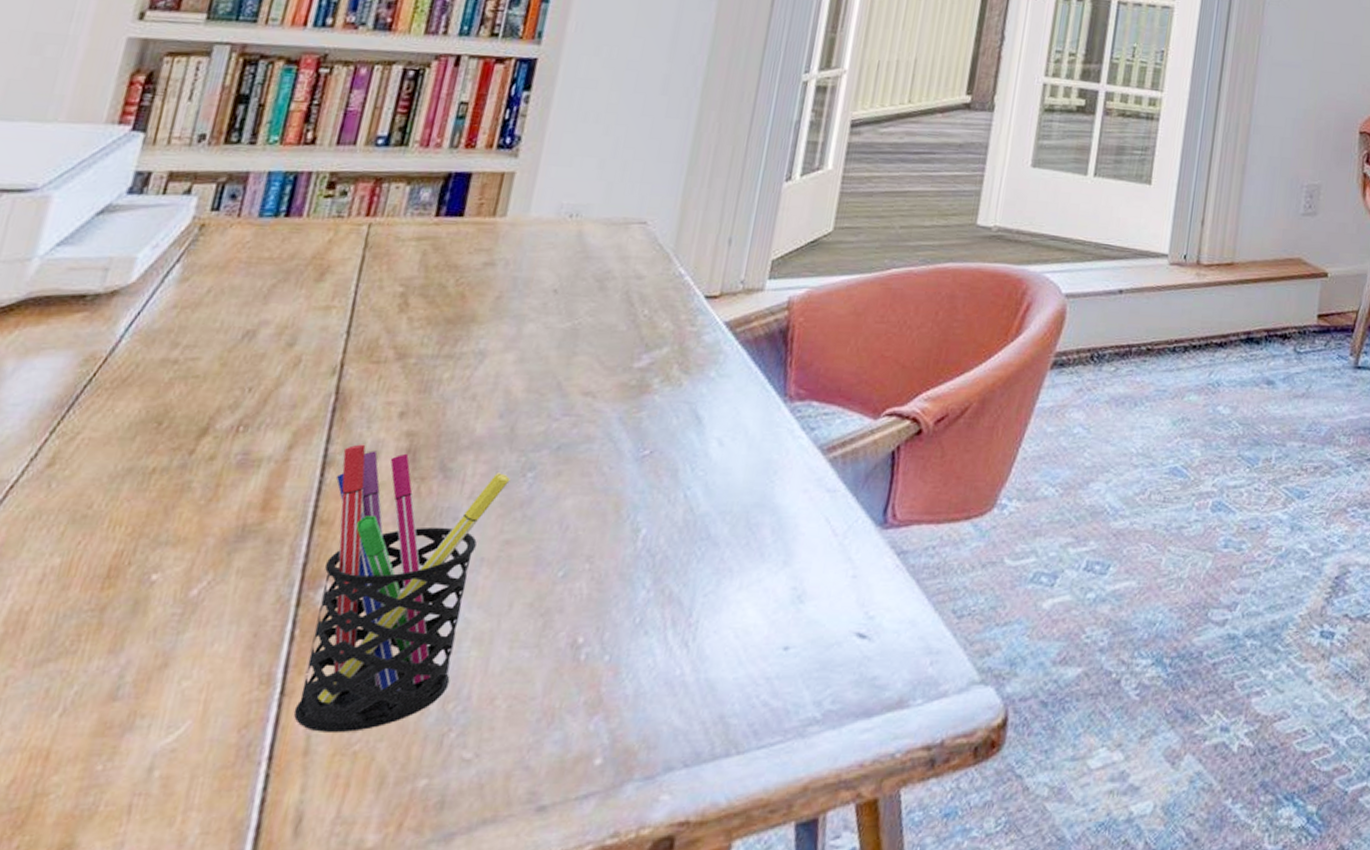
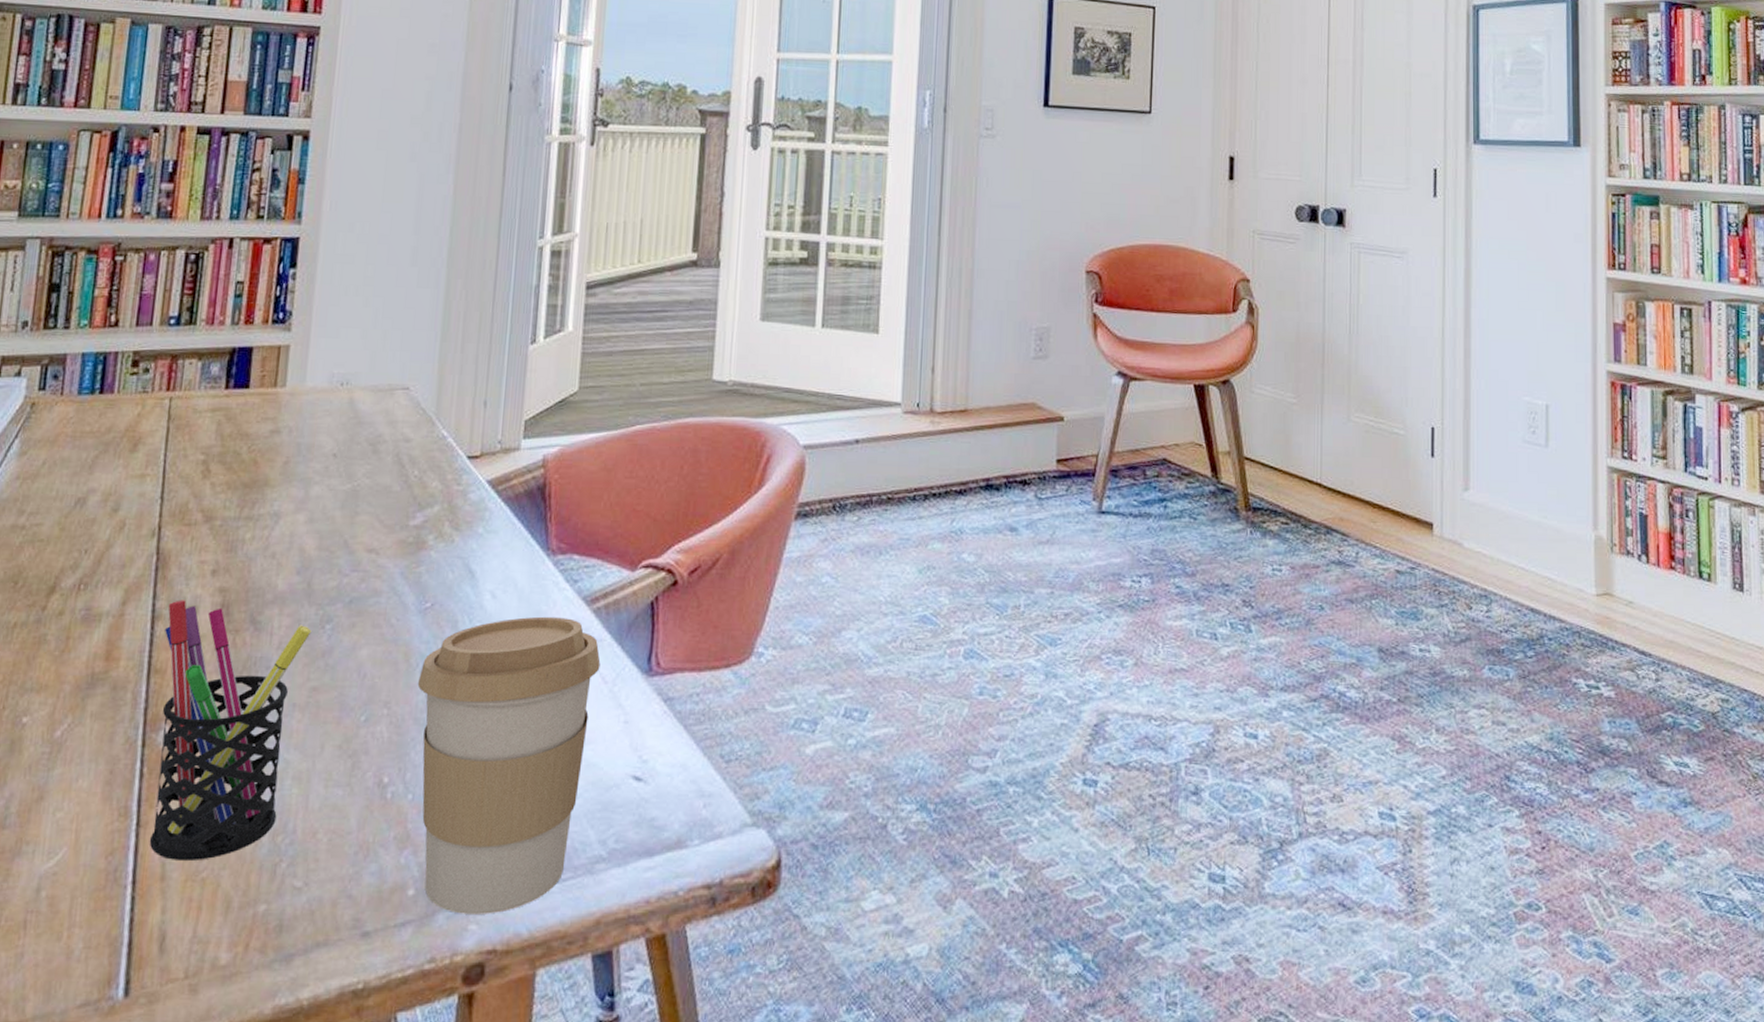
coffee cup: none [614,465,832,784] -> present [417,616,601,914]

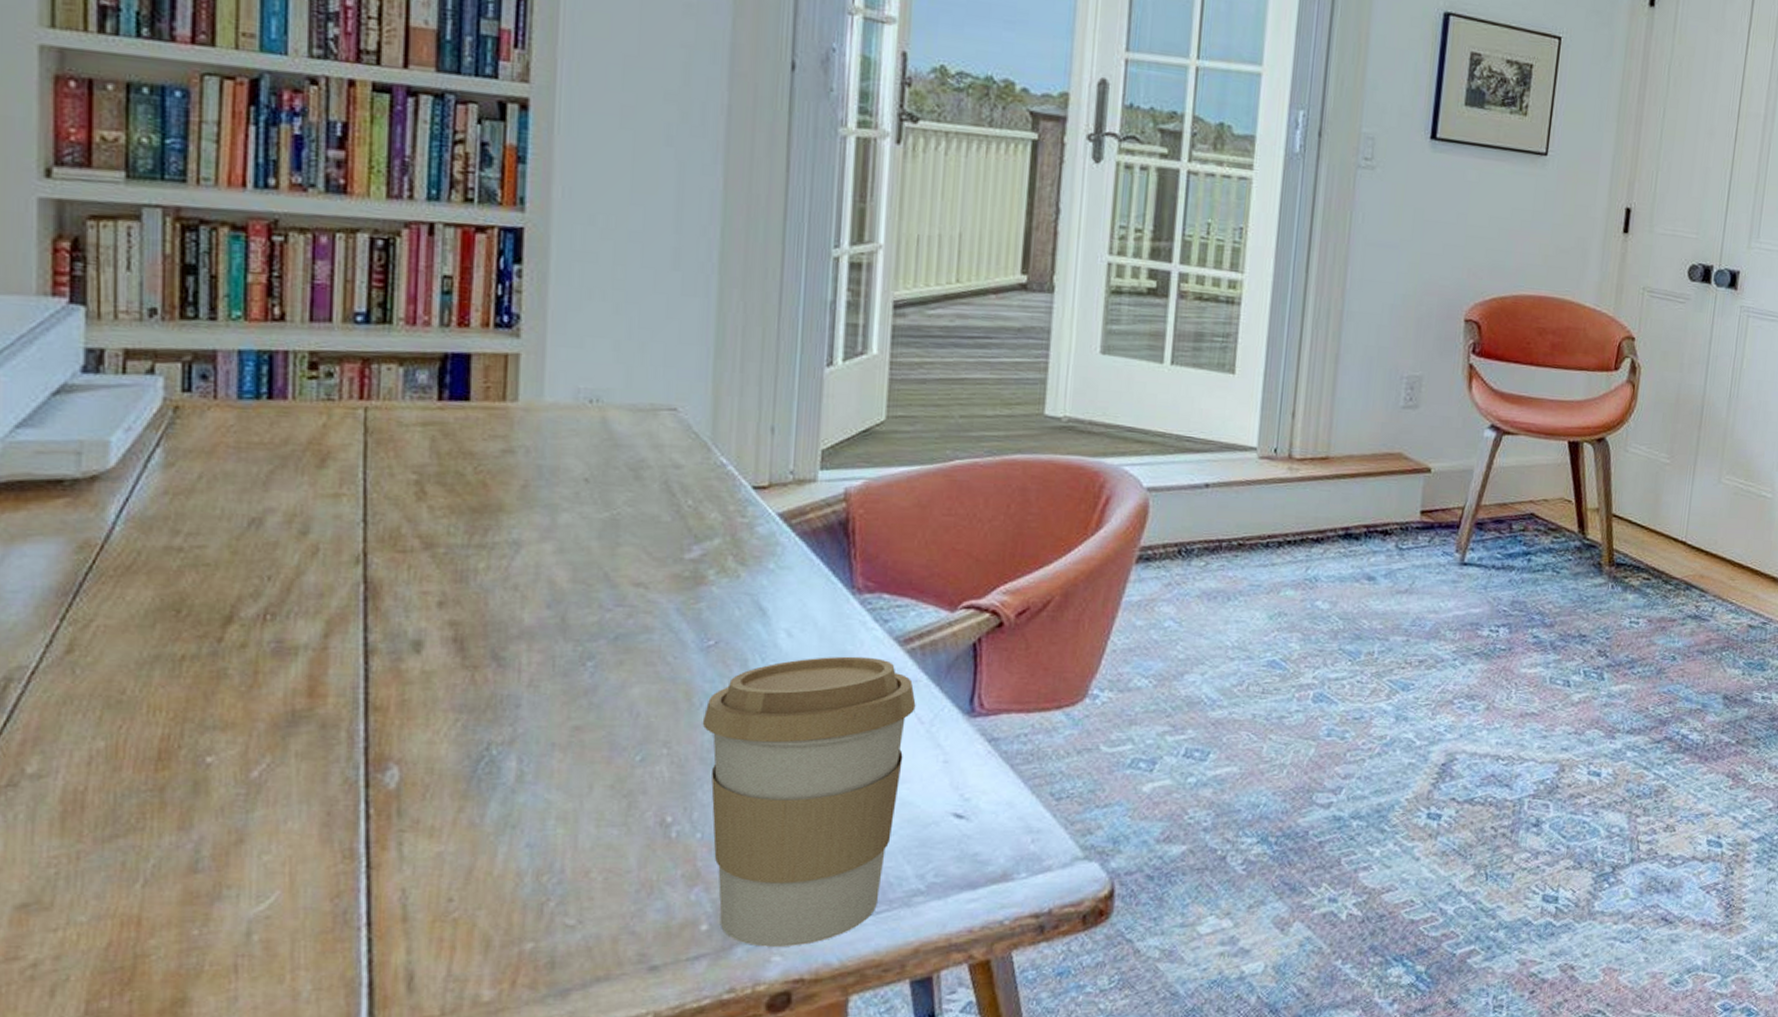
pen holder: present [149,600,312,860] -> none [383,633,570,901]

